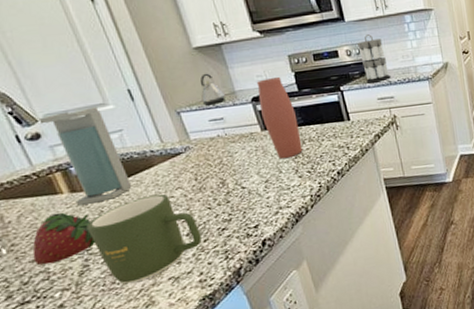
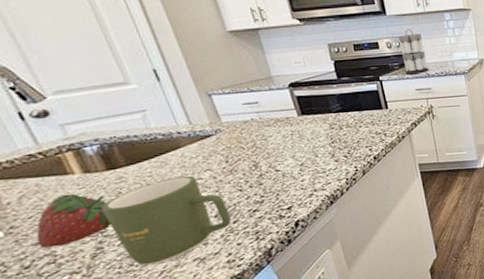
soap dispenser: present [39,107,132,206] -> none [47,86,155,186]
kettle: present [200,73,225,106] -> none [234,57,261,89]
vase: present [256,76,303,159] -> none [294,64,340,144]

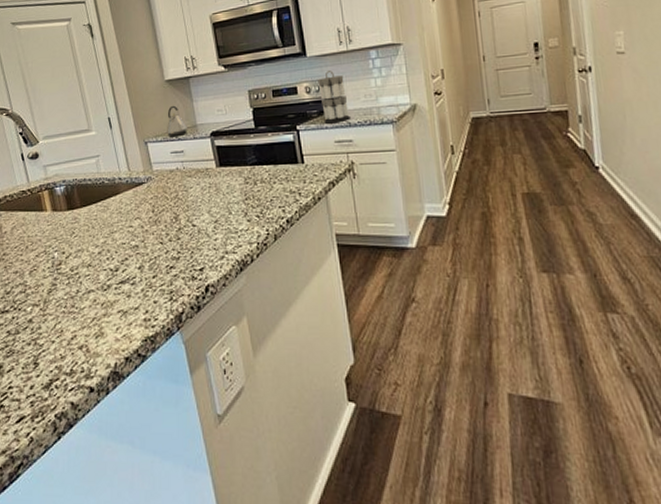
fruit: present [36,193,111,249] -> none [17,229,64,278]
mug: present [101,175,231,266] -> none [60,222,151,310]
kettle: none [234,57,261,89] -> present [166,105,187,138]

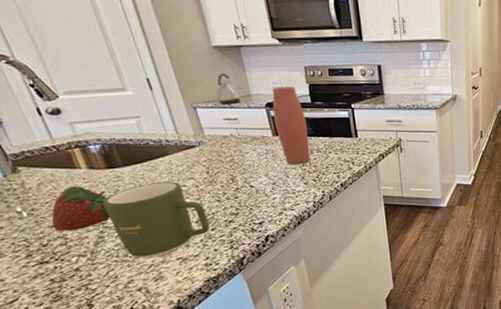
fruit: none [17,229,64,278] -> present [51,186,110,231]
mug: none [60,222,151,310] -> present [103,181,209,258]
vase: none [216,112,254,200] -> present [272,86,310,165]
spice rack: present [318,71,350,124] -> none [373,57,401,105]

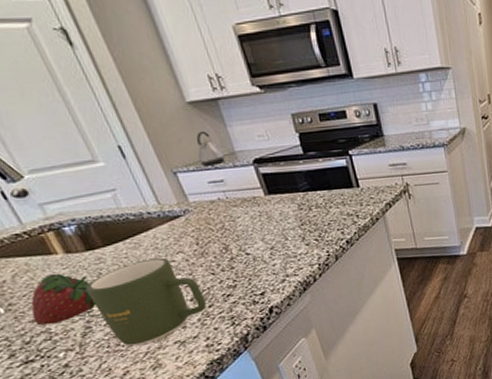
vase: present [272,86,310,165] -> none [257,137,310,226]

